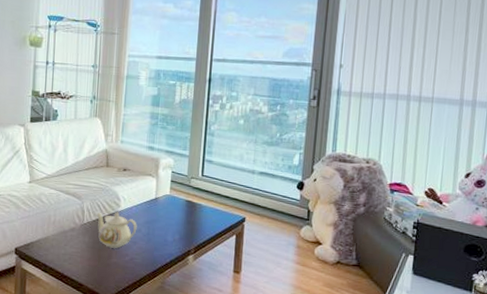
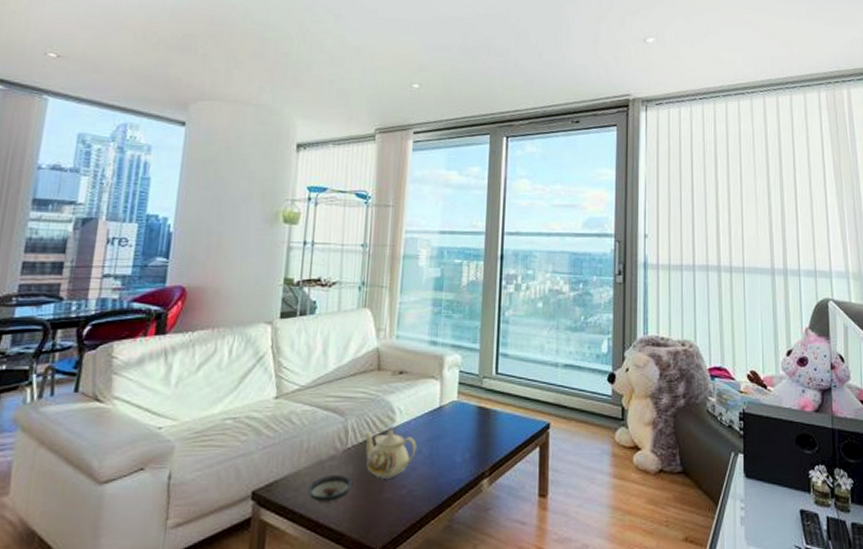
saucer: none [55,241,89,262] -> present [308,474,353,503]

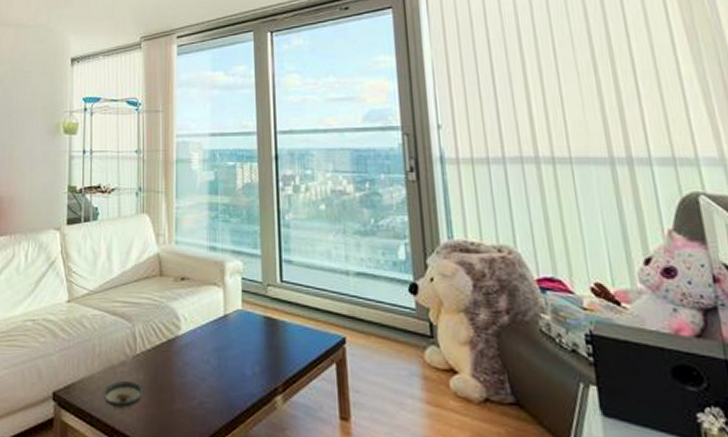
teapot: present [364,429,417,479] -> none [151,337,204,388]

